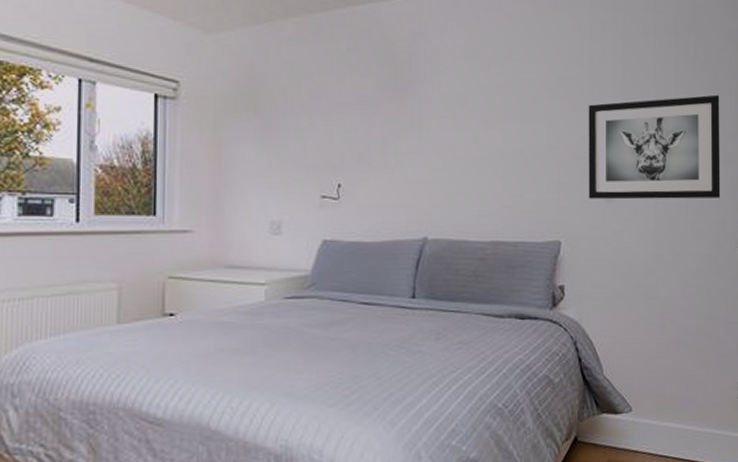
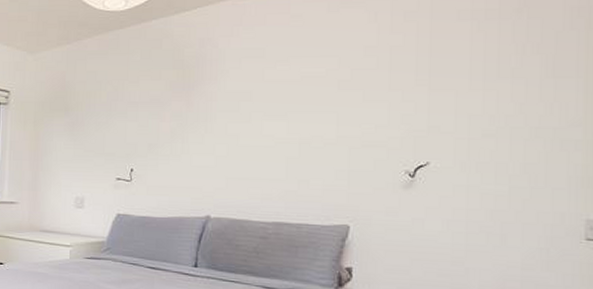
wall art: present [588,94,721,200] -> none [383,77,561,189]

